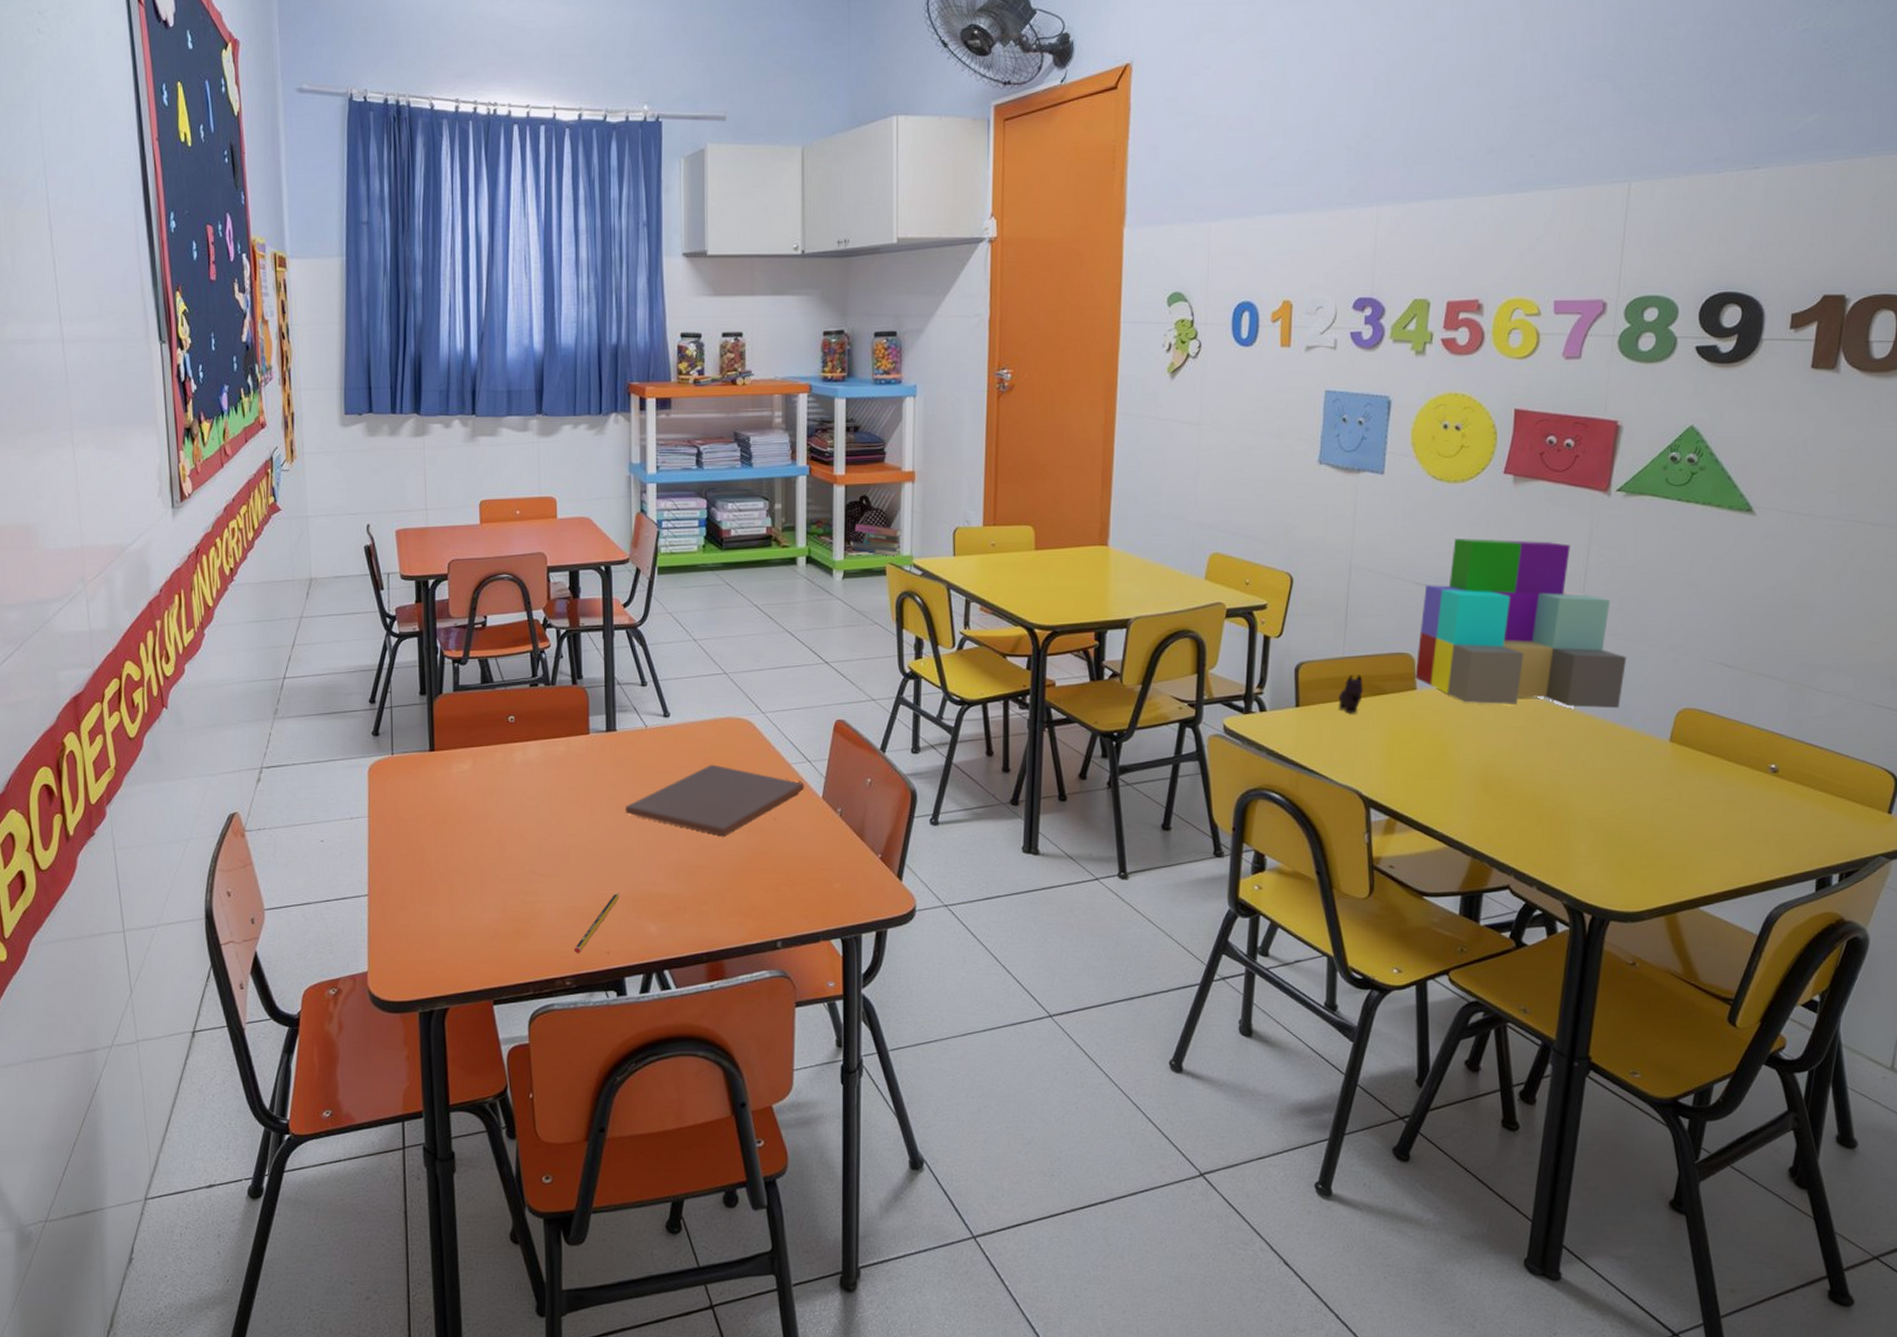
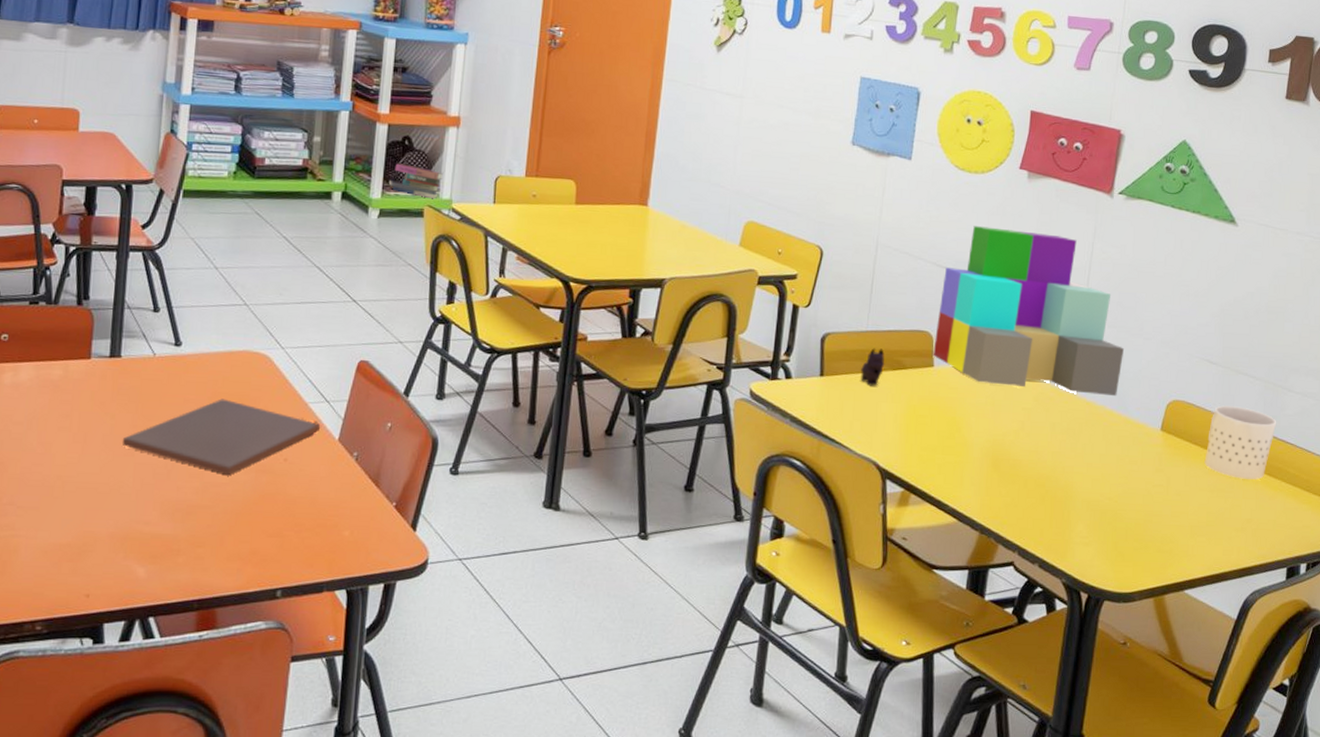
pencil: present [573,893,620,953] -> none [48,531,107,595]
mug: none [1720,711,1804,788] -> present [1204,405,1277,480]

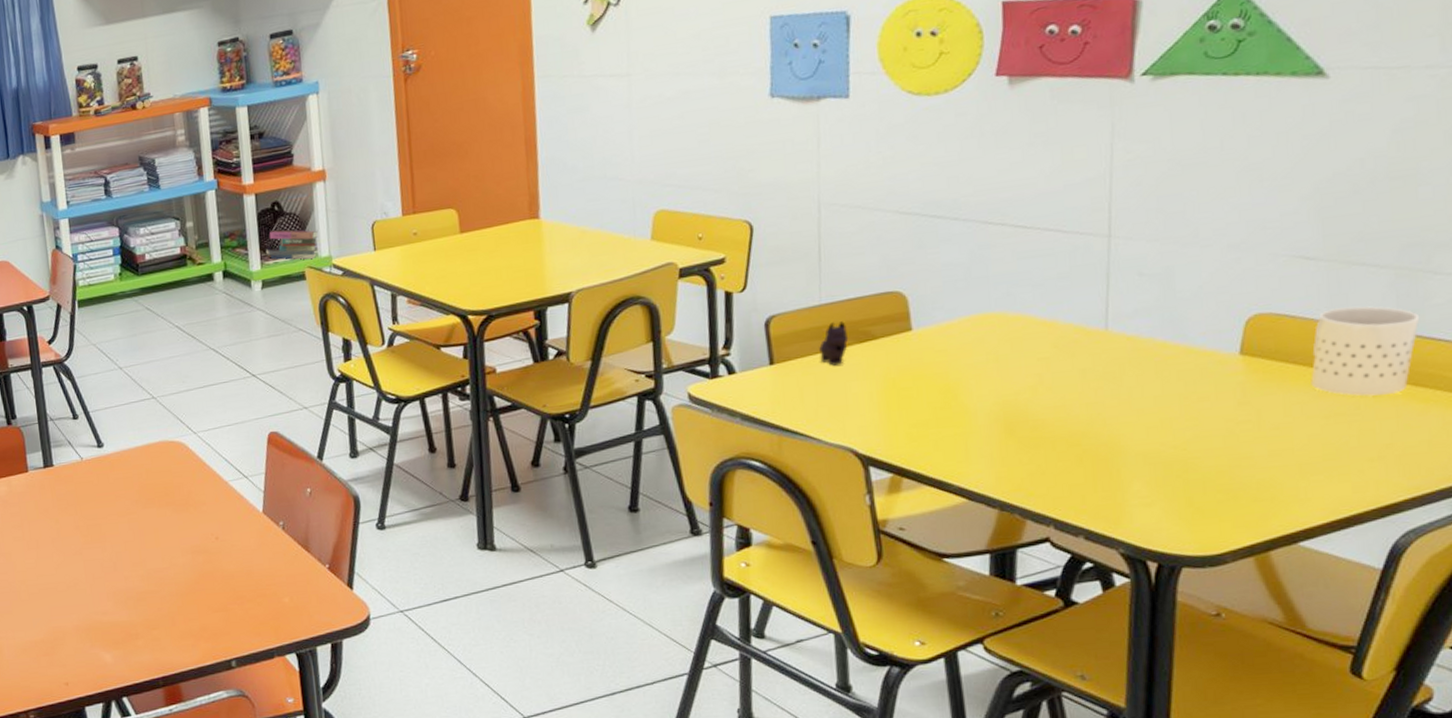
plaque: present [123,398,320,475] -> none [70,489,243,560]
toy blocks: present [933,226,1125,397] -> none [908,144,1174,339]

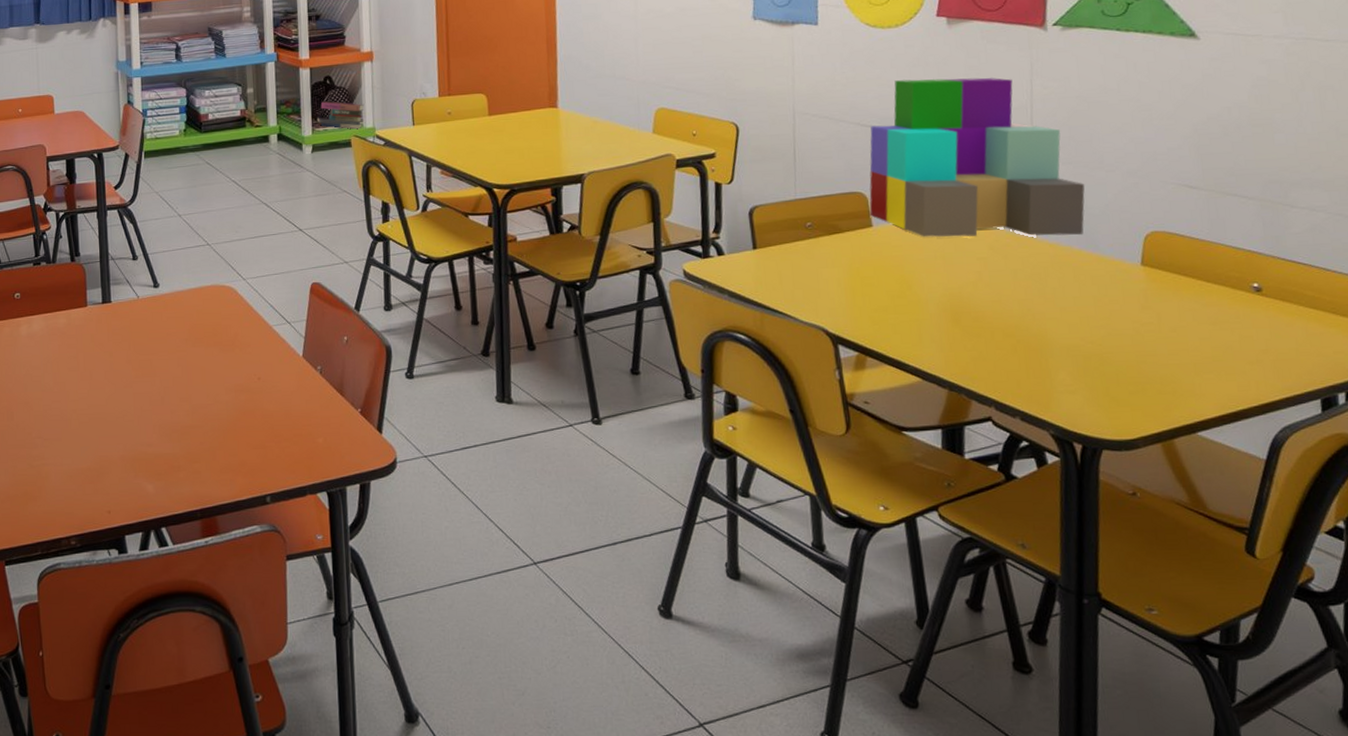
toy animal: present [819,321,849,365] -> none [795,215,820,252]
toy blocks: none [908,144,1174,339] -> present [869,77,1085,238]
mug: present [1310,306,1420,397] -> none [1199,230,1283,308]

